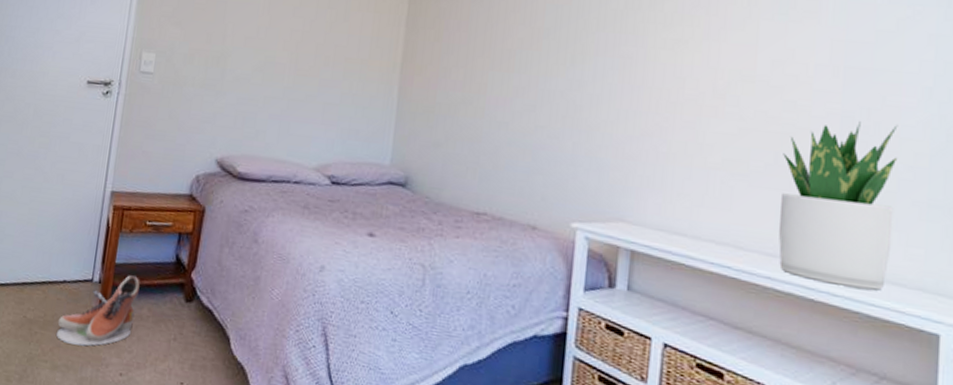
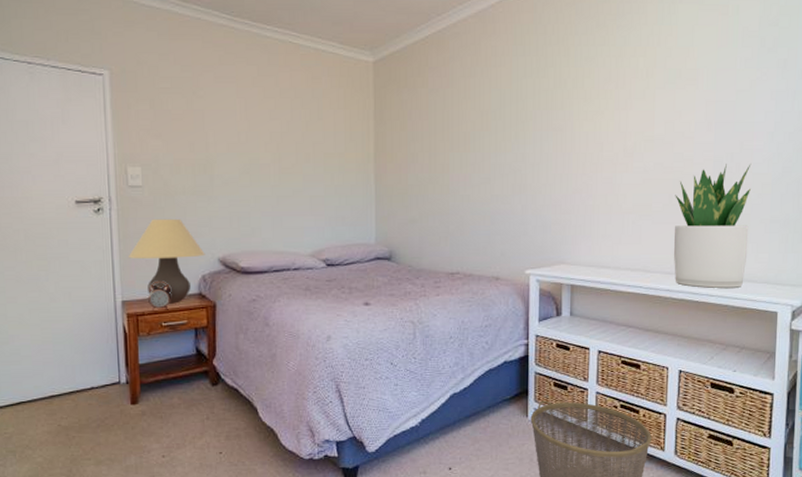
shoe: present [55,274,140,347] -> none [93,371,167,440]
table lamp: none [125,108,204,203] -> present [127,218,205,304]
alarm clock: none [137,174,163,207] -> present [148,280,172,310]

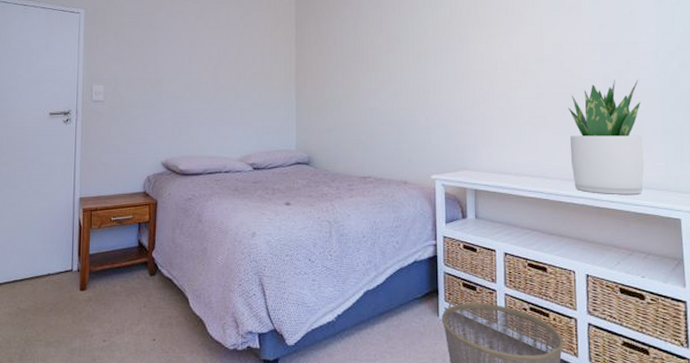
table lamp: present [127,218,205,304] -> none [87,128,151,201]
alarm clock: present [148,280,172,310] -> none [101,180,121,206]

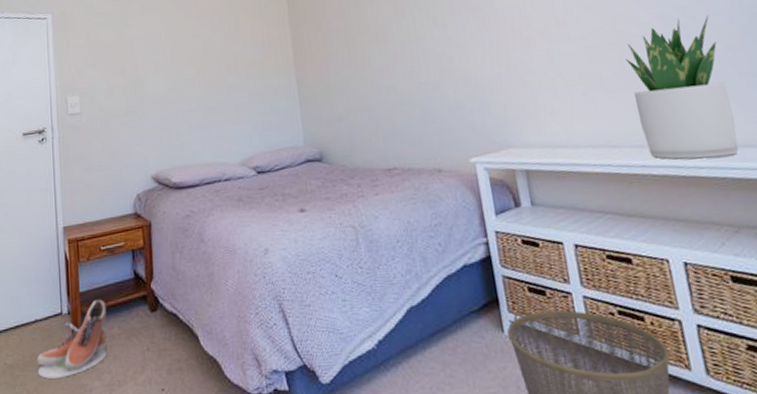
shoe: none [46,260,112,323] -> present [36,298,107,379]

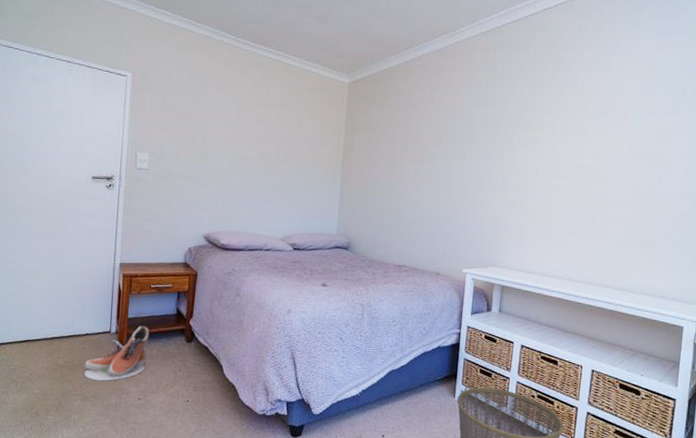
planter: present [625,15,738,160] -> none [593,193,667,302]

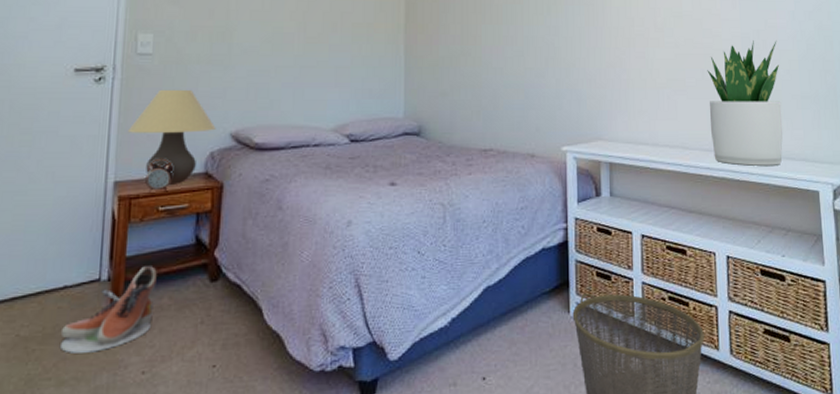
table lamp: none [129,197,193,270] -> present [127,89,216,185]
alarm clock: none [142,249,162,274] -> present [145,158,174,193]
planter: none [593,193,667,302] -> present [707,40,783,166]

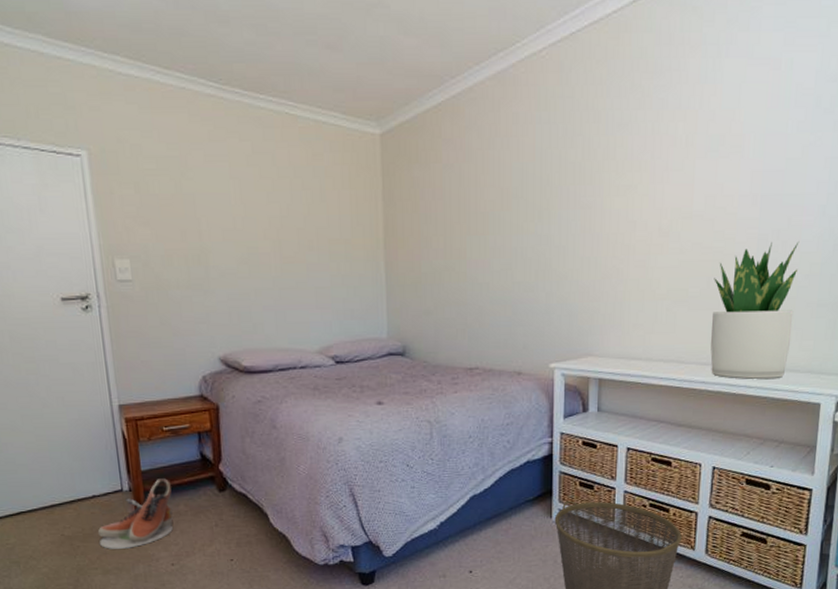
table lamp: present [127,89,216,185] -> none [121,315,205,407]
alarm clock: present [145,158,174,193] -> none [145,382,172,414]

